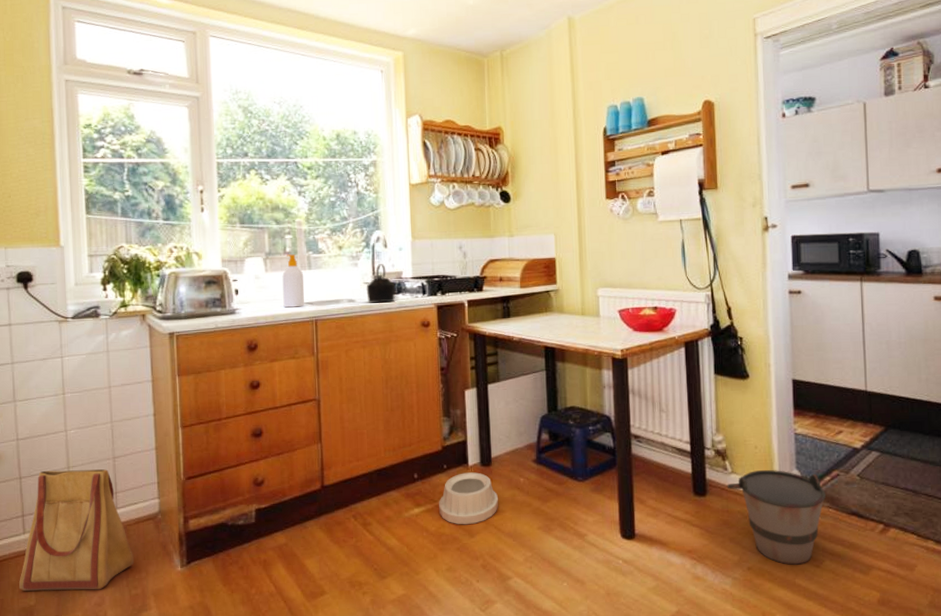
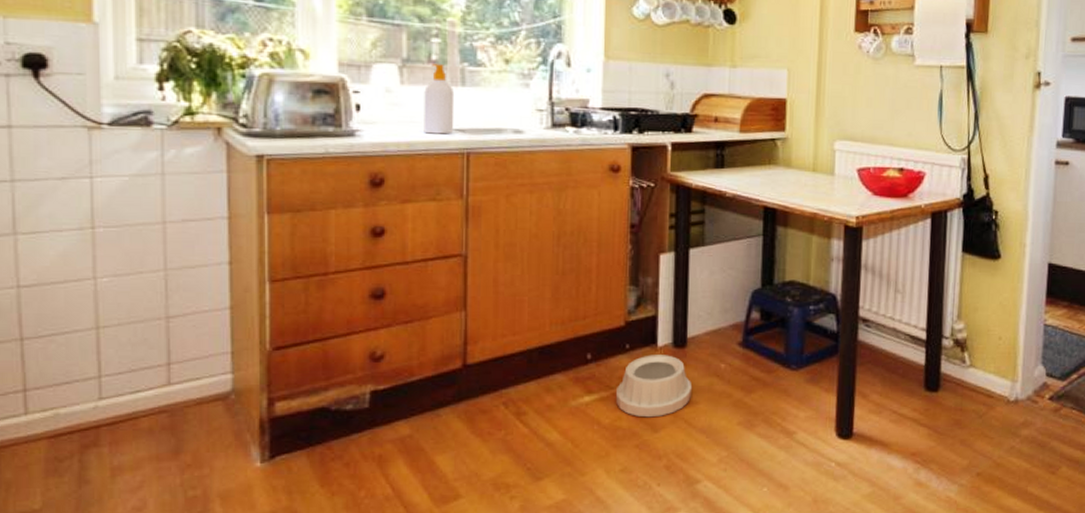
shopping bag: present [19,469,134,591] -> none [17,330,192,490]
kettle: present [366,264,396,303] -> none [539,87,579,138]
bucket: present [726,469,826,565] -> none [963,363,1070,471]

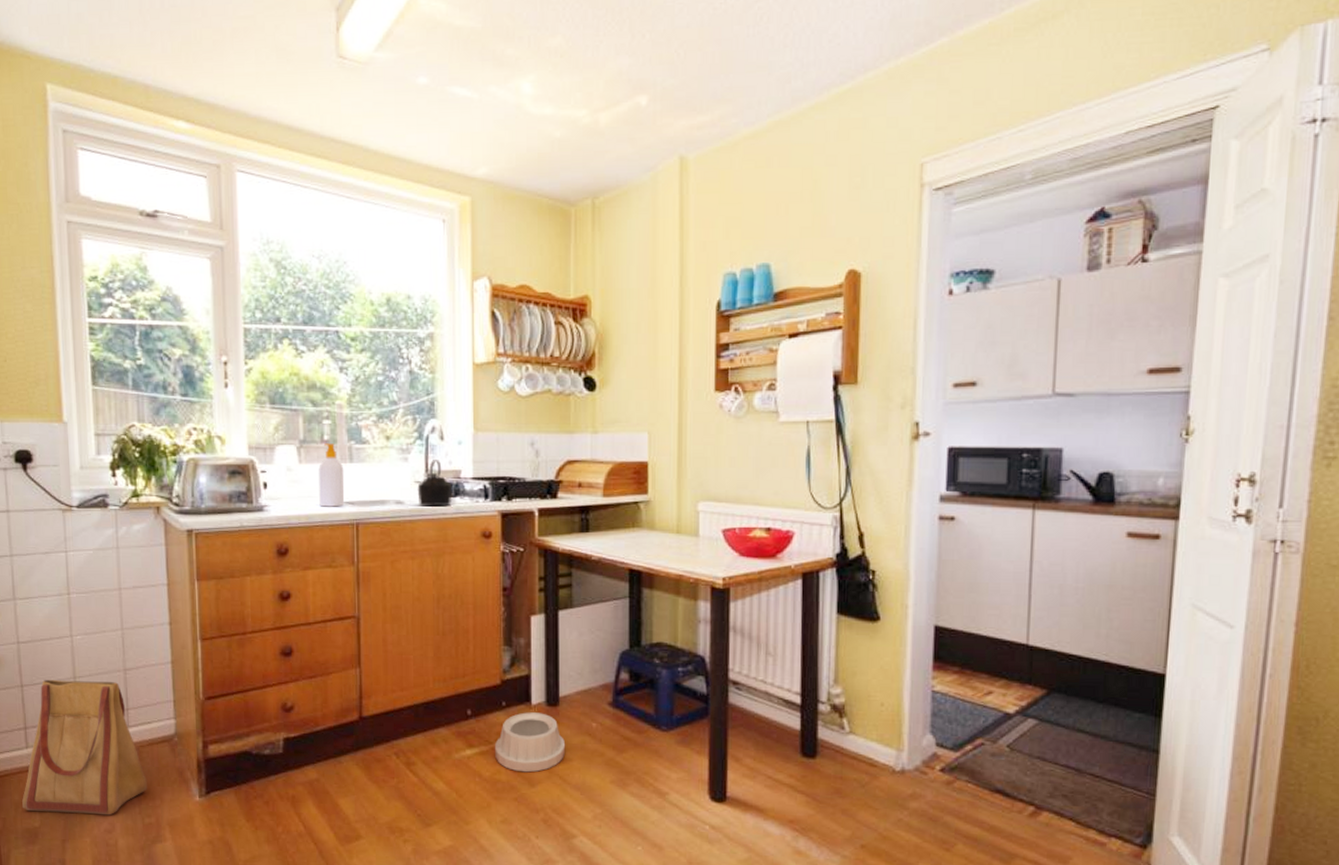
shopping bag: none [17,330,192,490] -> present [22,679,147,816]
kettle: none [539,87,579,138] -> present [417,460,453,507]

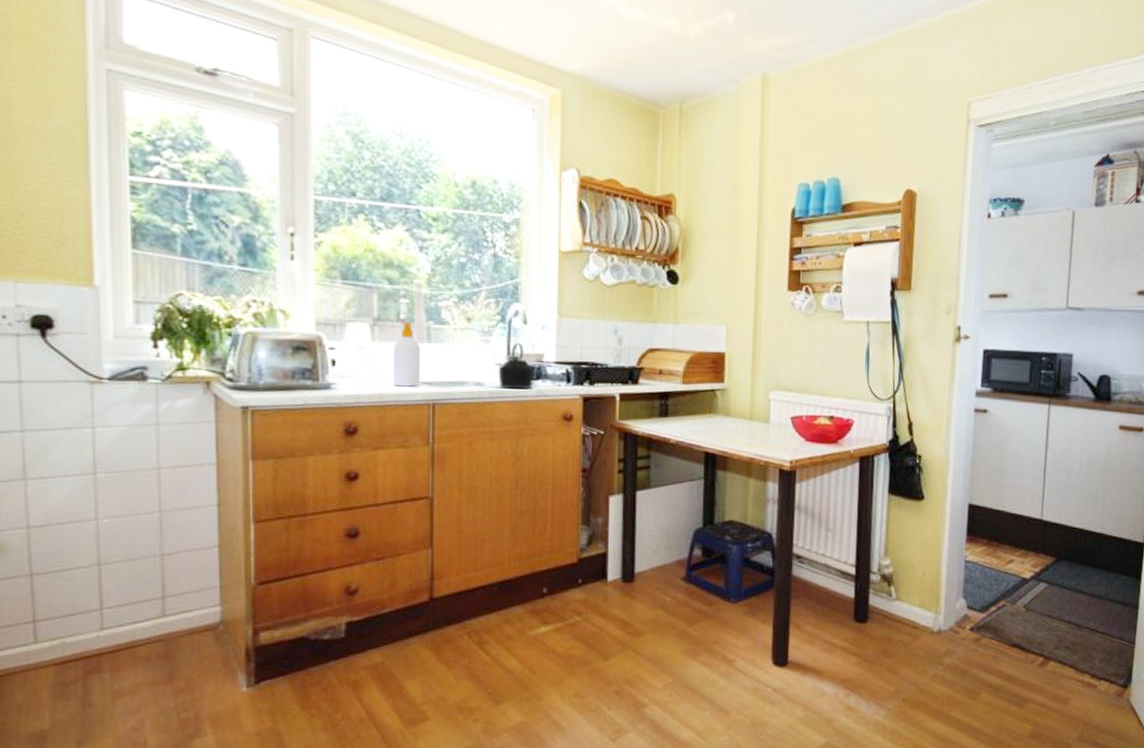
shopping bag: present [22,679,147,816] -> none [27,566,185,713]
pet bowl: present [495,712,566,773] -> none [570,589,640,647]

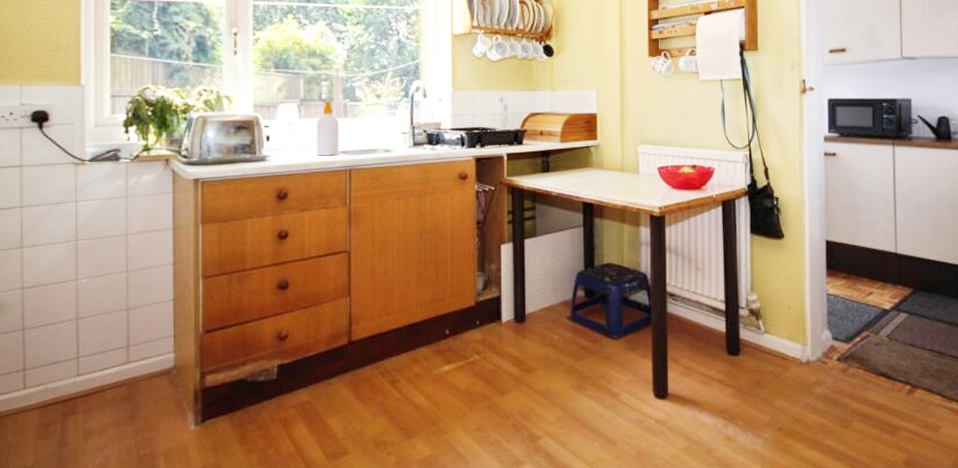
kettle: present [498,343,535,389] -> none [403,114,434,154]

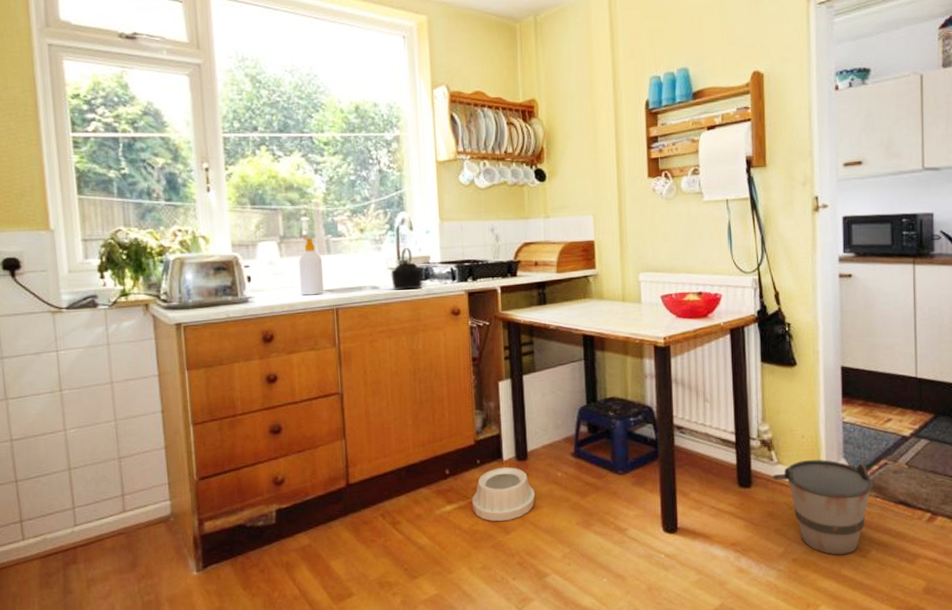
kettle: none [403,114,434,154] -> present [391,248,423,290]
pet bowl: none [470,329,532,383] -> present [472,467,536,522]
bucket: none [759,329,855,425] -> present [772,459,873,556]

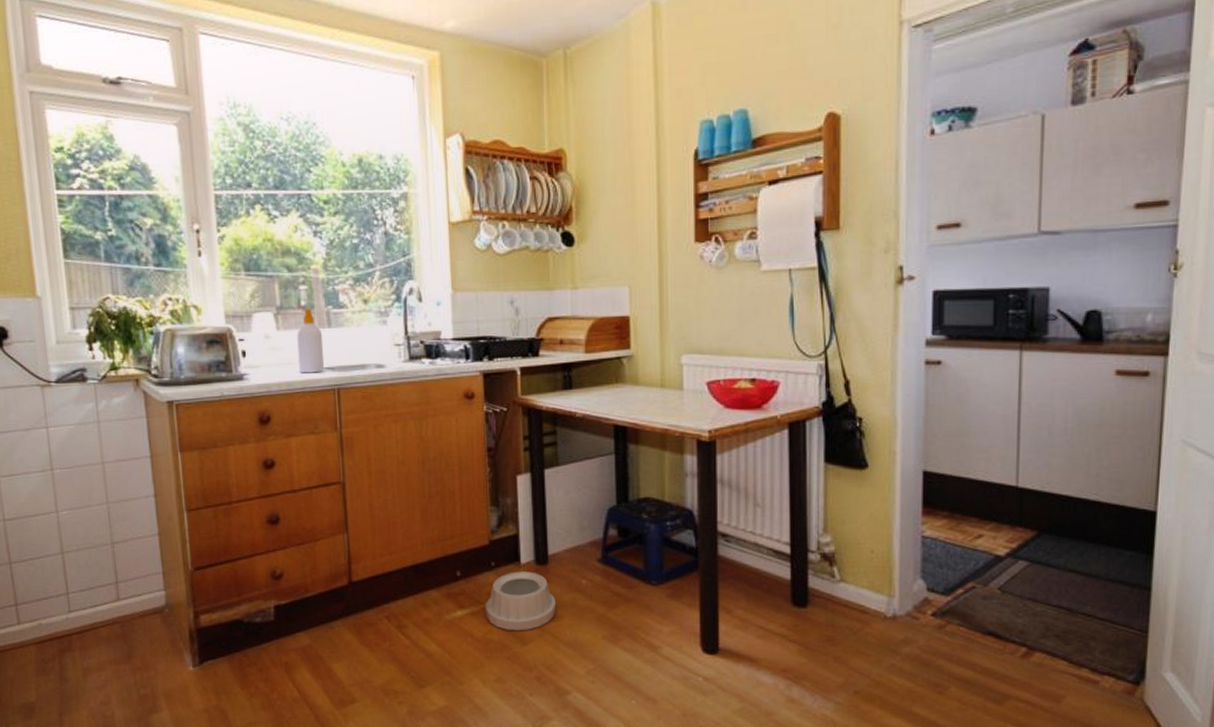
kettle: present [391,248,423,290] -> none [397,322,433,369]
bucket: present [772,459,873,556] -> none [833,578,956,690]

